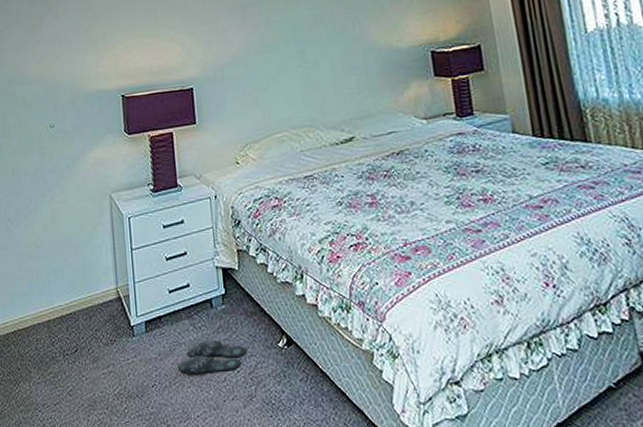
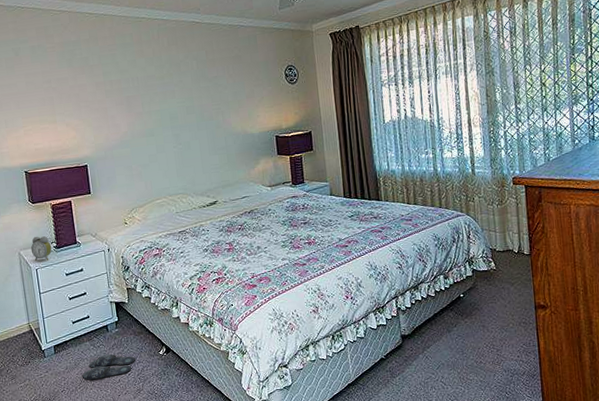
alarm clock: none [123,175,148,207] -> present [30,236,52,261]

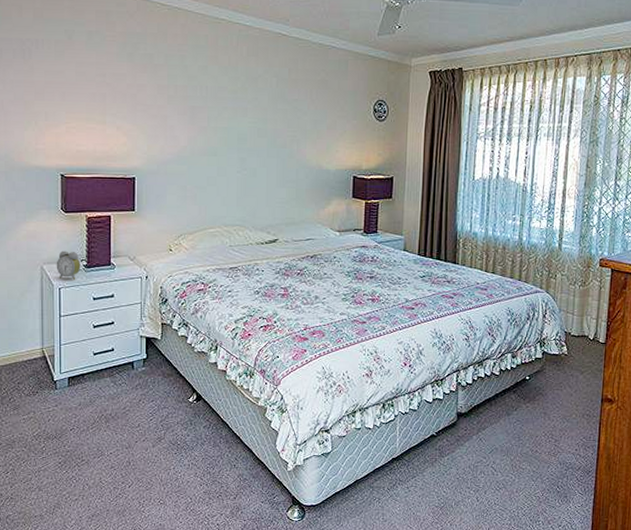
slippers: present [82,354,135,381] -> none [97,395,160,422]

